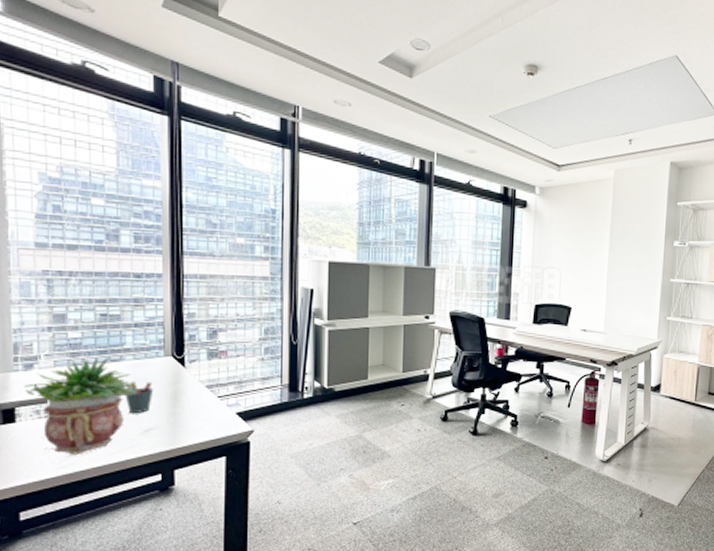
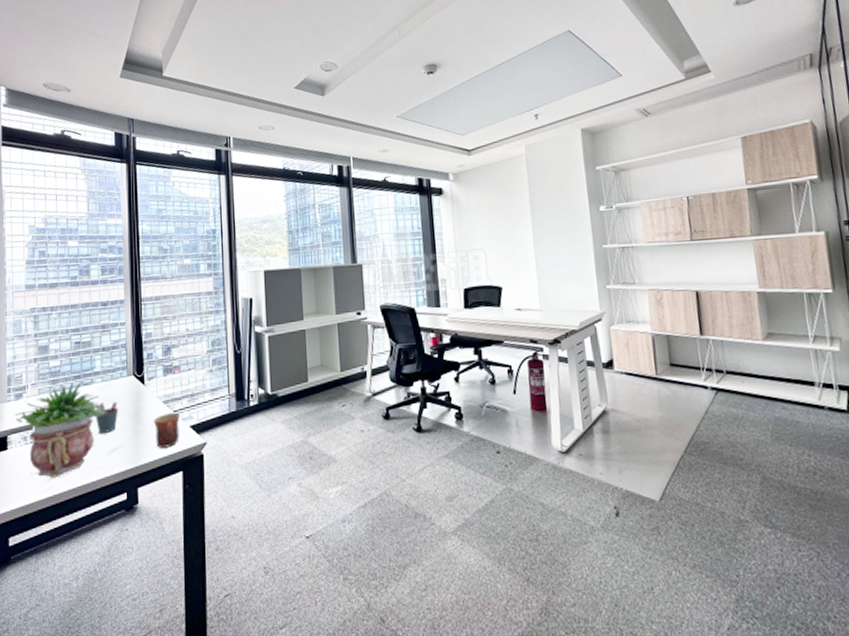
mug: none [194,397,225,433] -> present [153,412,180,448]

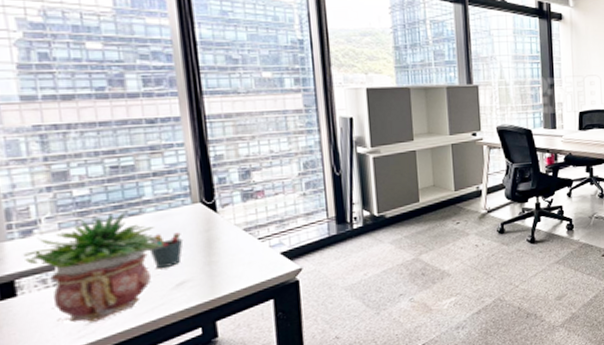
mug: present [153,412,180,448] -> none [231,239,268,278]

